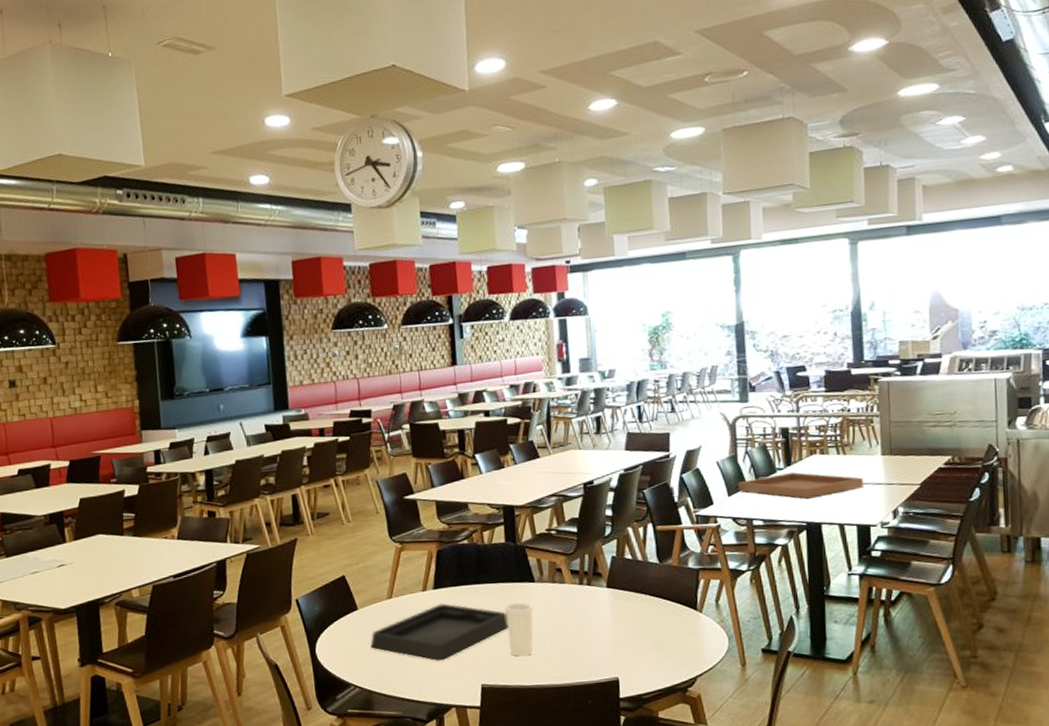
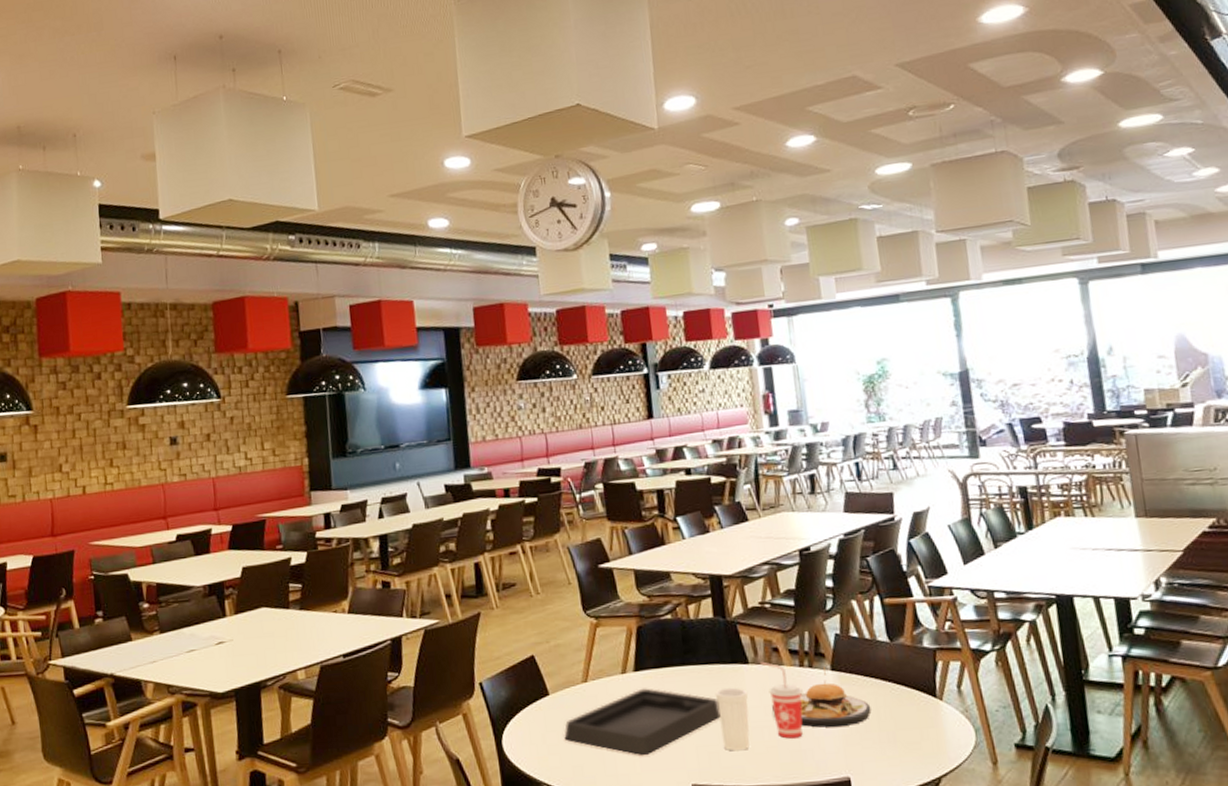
beverage cup: none [544,580,581,646] -> present [759,661,803,739]
plate: none [554,585,640,636] -> present [772,667,871,728]
tray: present [738,472,864,499] -> none [974,537,1118,568]

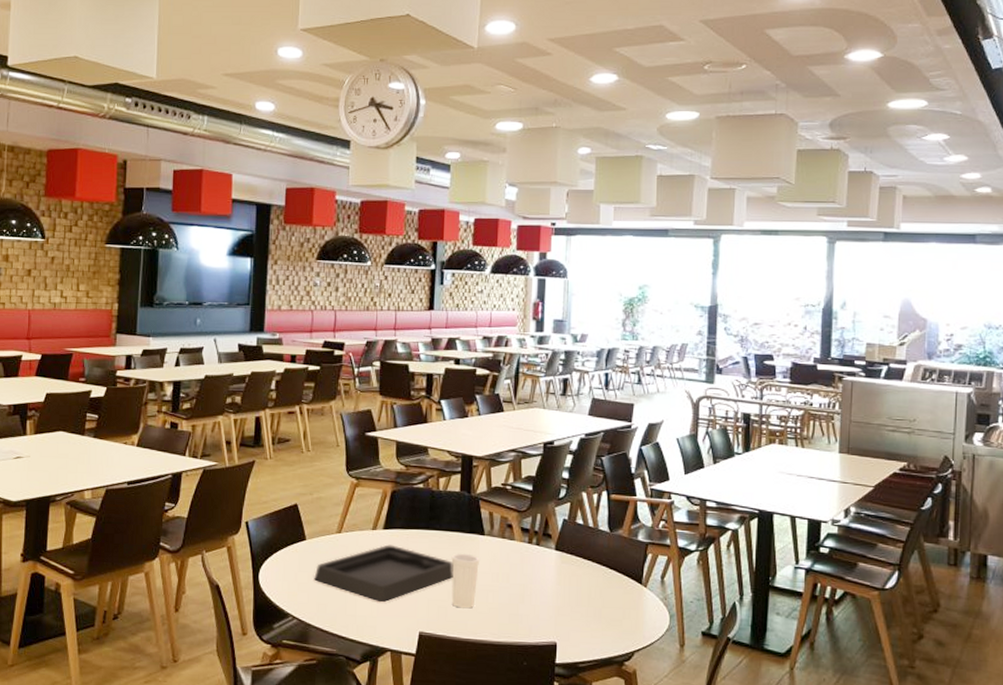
beverage cup: present [759,661,803,739] -> none [494,535,528,604]
plate: present [772,667,871,728] -> none [499,546,584,599]

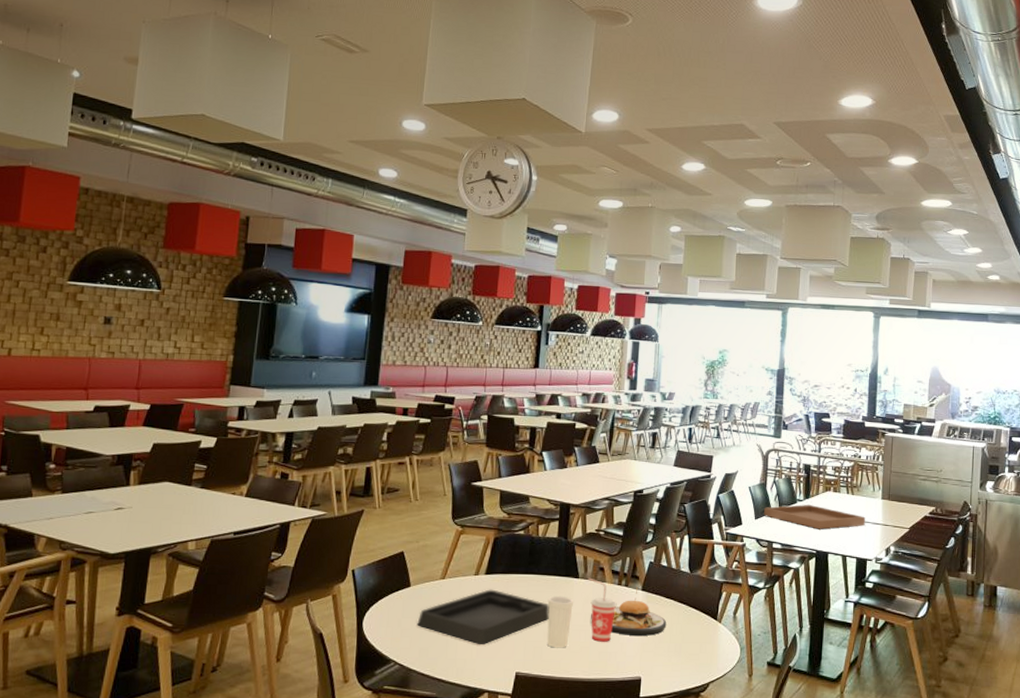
beverage cup: none [494,535,528,604] -> present [587,577,617,642]
plate: none [499,546,584,599] -> present [591,587,667,636]
tray: none [695,458,819,487] -> present [764,505,865,530]

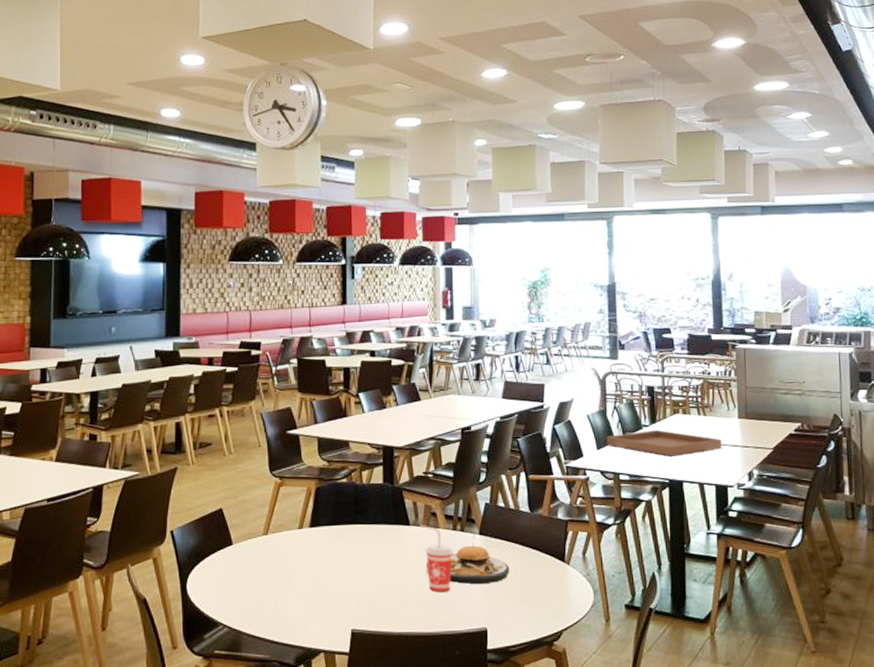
tray: present [417,589,550,645] -> none [243,542,382,603]
cup: present [546,595,573,648] -> none [378,545,406,602]

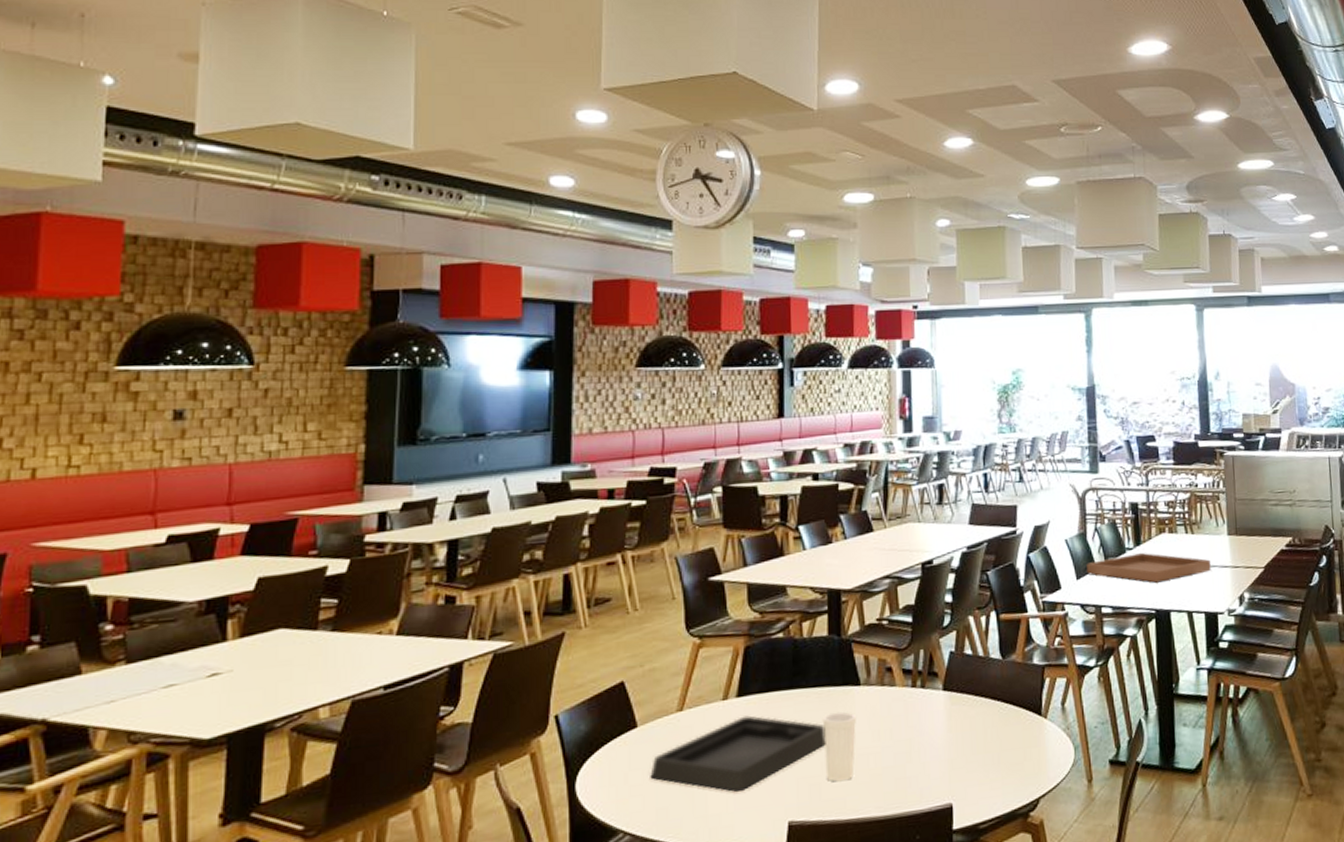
tray: none [243,542,382,603] -> present [650,715,826,793]
cup: none [378,545,406,602] -> present [822,711,856,782]
beverage cup: present [419,524,454,592] -> none [871,682,913,766]
plate: present [427,531,510,584] -> none [881,687,979,752]

